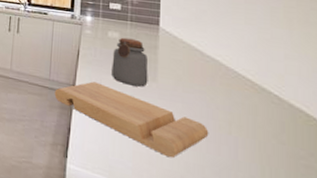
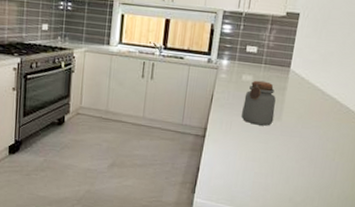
cutting board: present [54,81,209,158] -> none [186,124,318,184]

